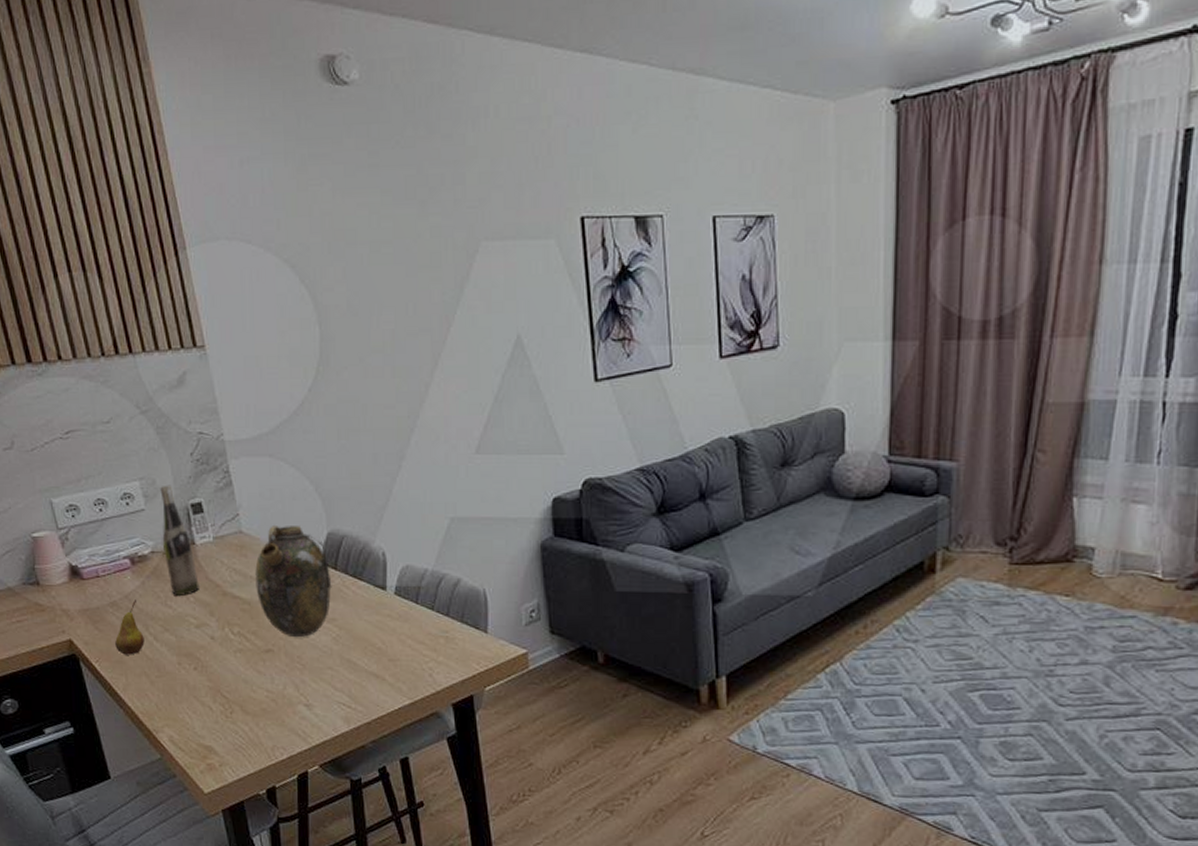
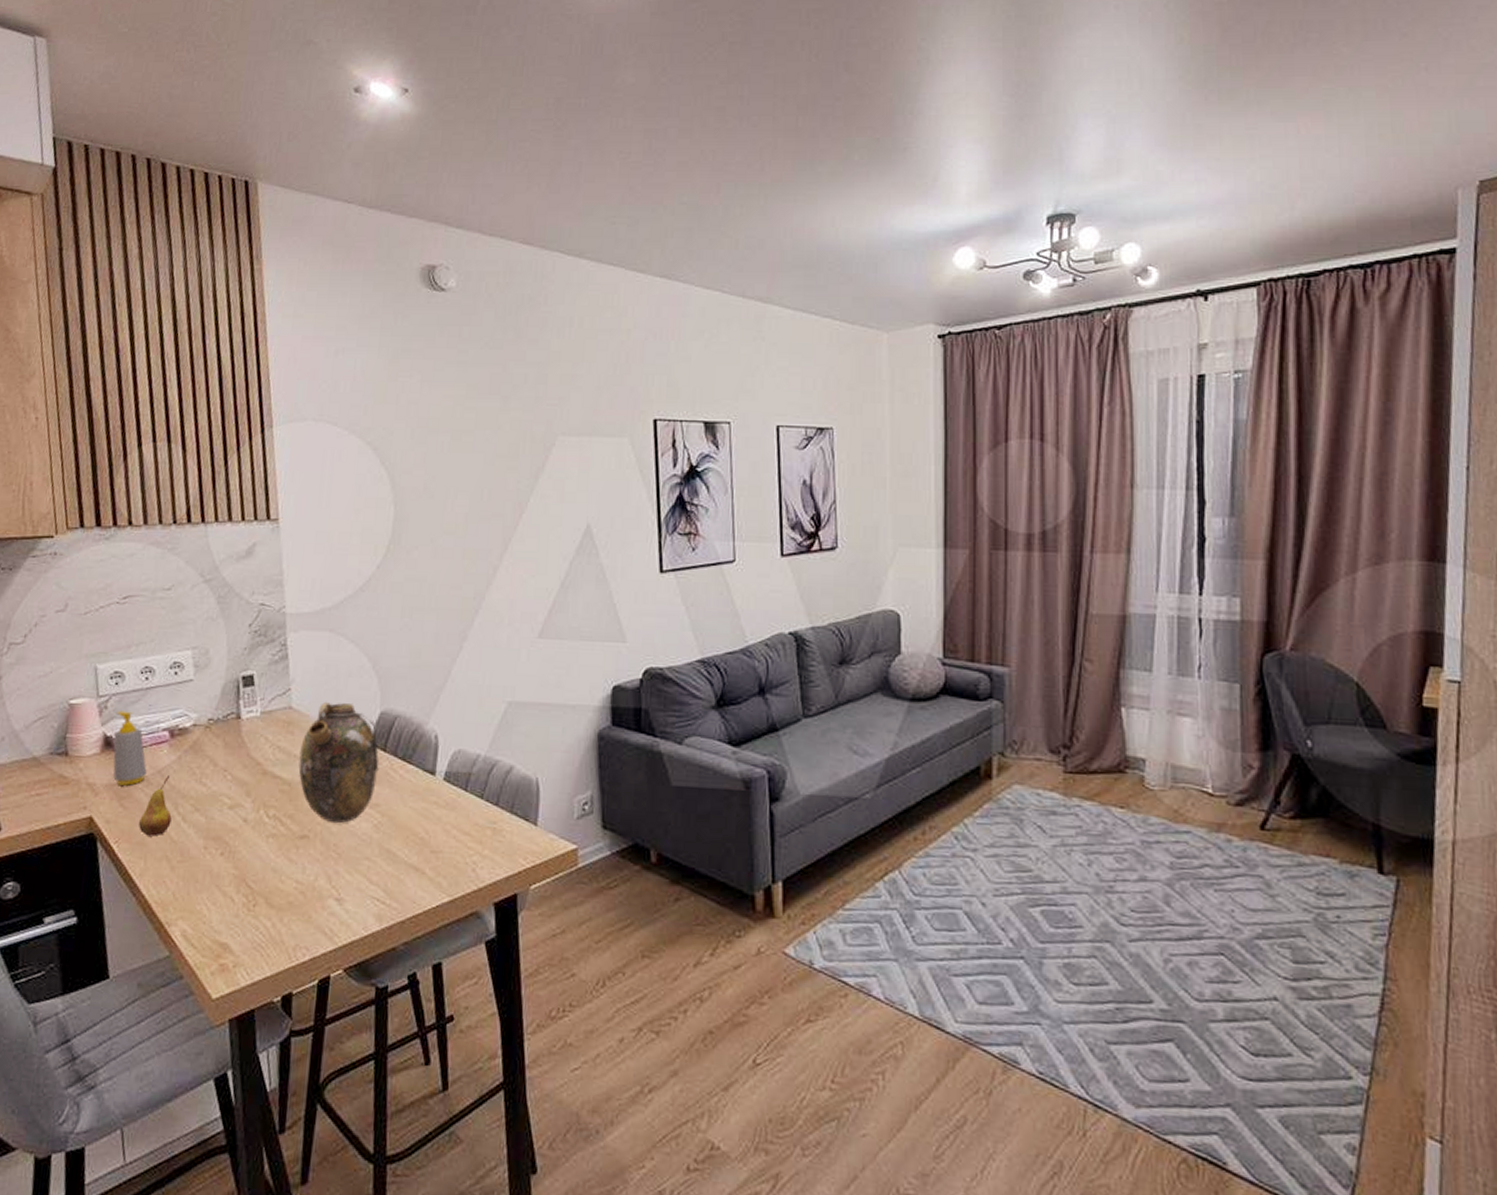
soap bottle: none [77,541,115,610] -> present [113,710,147,786]
wine bottle: present [160,485,199,596] -> none [206,655,239,773]

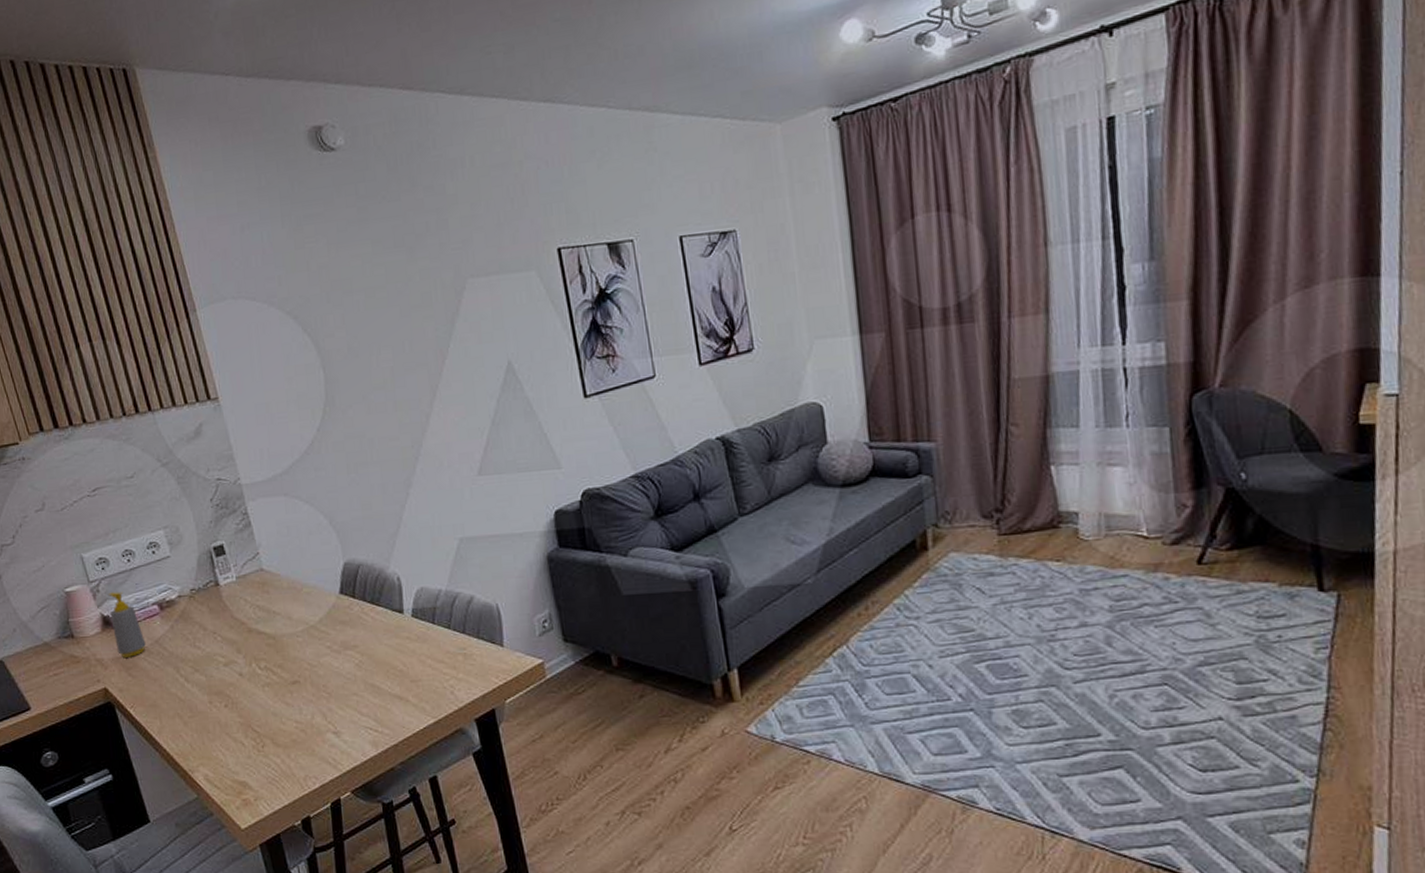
fruit: present [139,776,172,837] -> none [148,644,176,699]
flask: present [298,701,379,824] -> none [277,559,352,668]

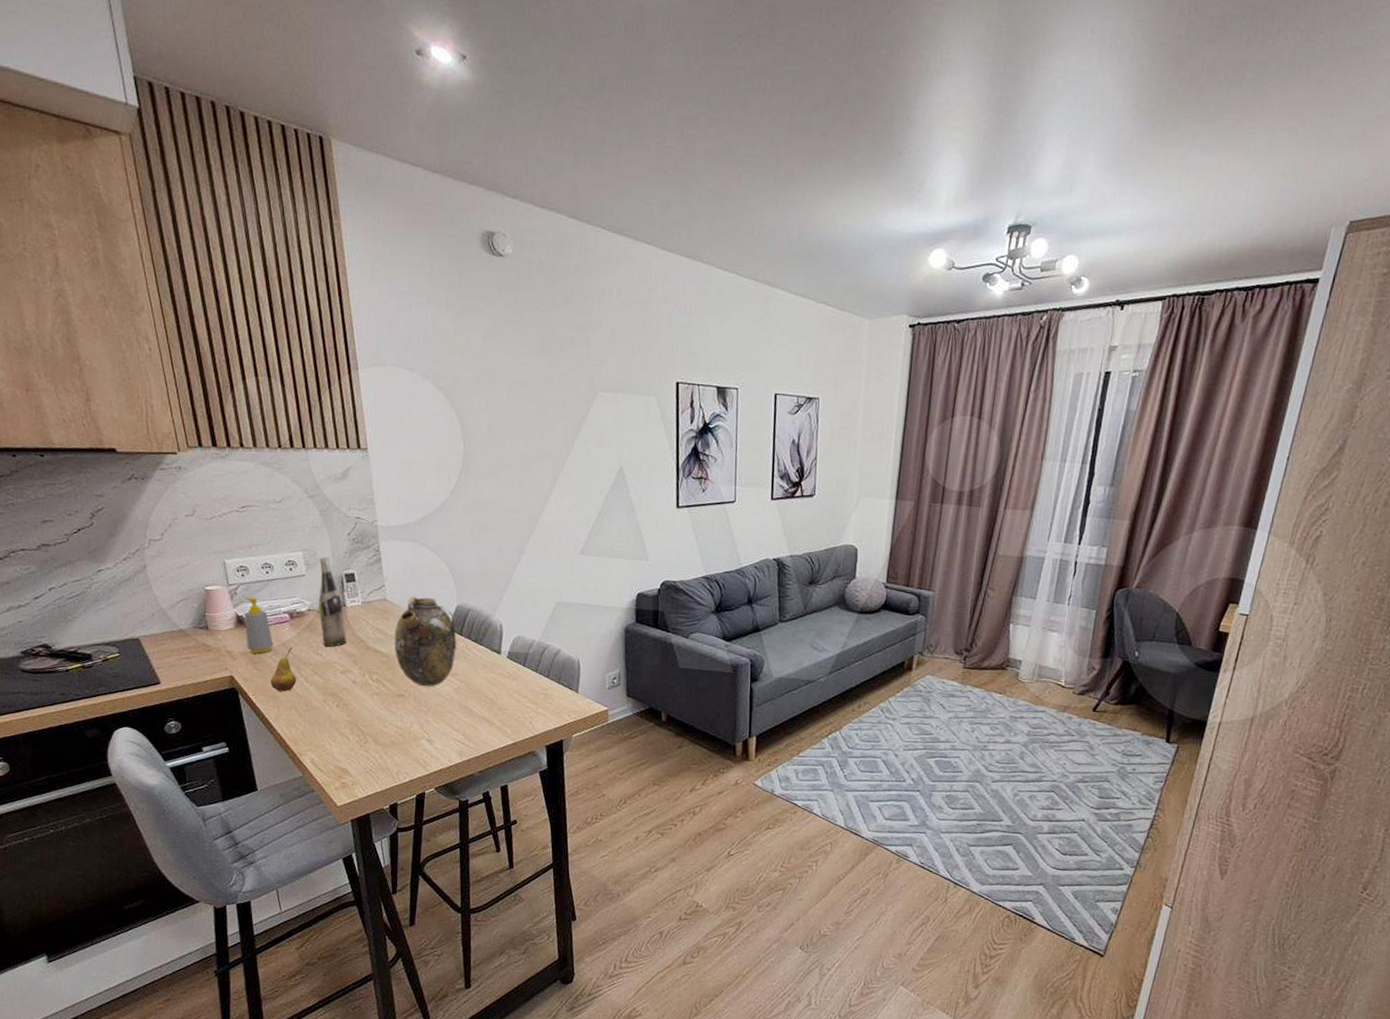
fruit: none [148,644,176,699] -> present [271,647,296,692]
wine bottle: none [183,530,226,636] -> present [318,557,347,647]
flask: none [277,559,352,668] -> present [394,596,457,687]

